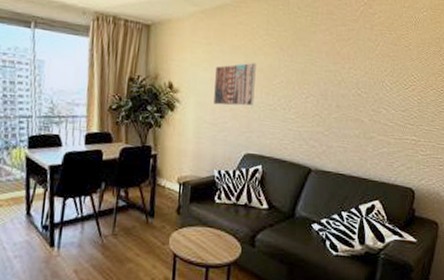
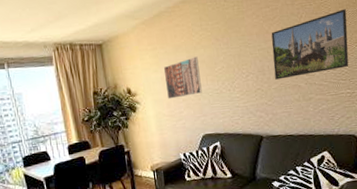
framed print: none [337,46,427,112] -> present [271,9,349,80]

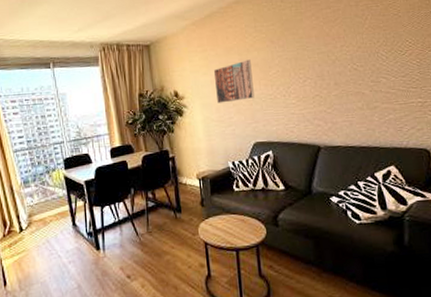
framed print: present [271,9,349,80] -> none [332,11,421,86]

